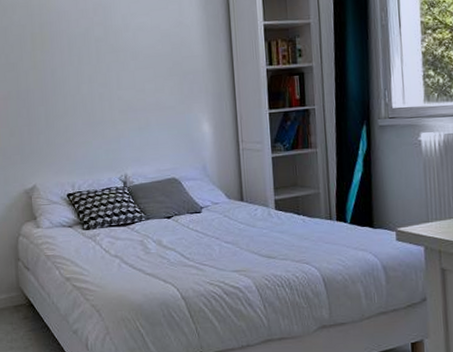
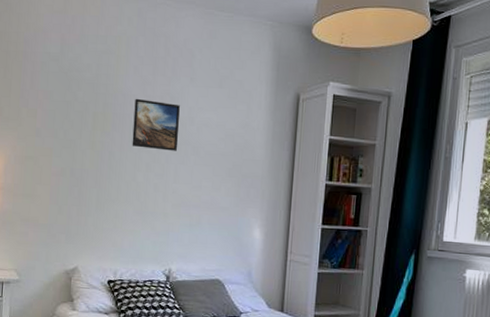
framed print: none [69,13,117,61] -> present [132,98,180,151]

